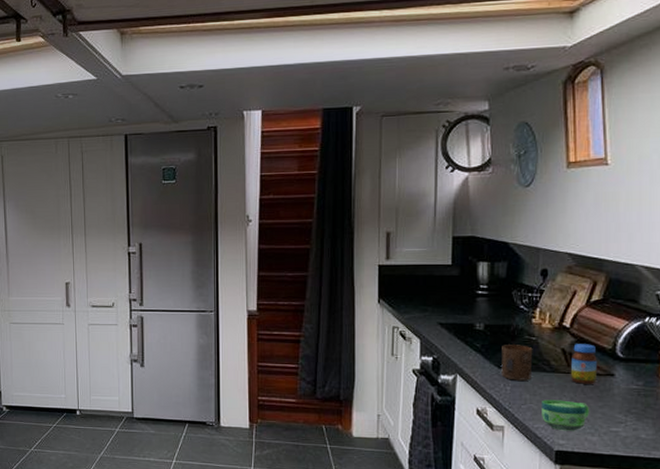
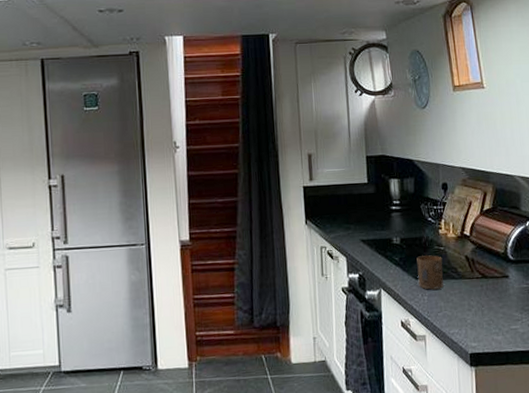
cup: present [541,400,590,431] -> none [453,304,494,334]
jar: present [570,344,597,384] -> none [474,249,496,288]

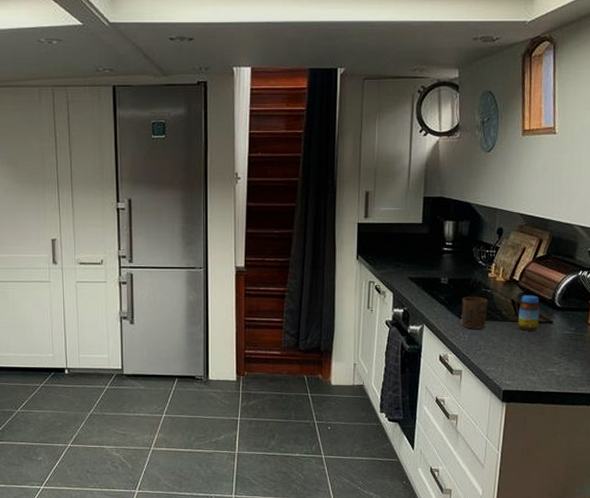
jar: none [474,249,496,288] -> present [517,295,540,331]

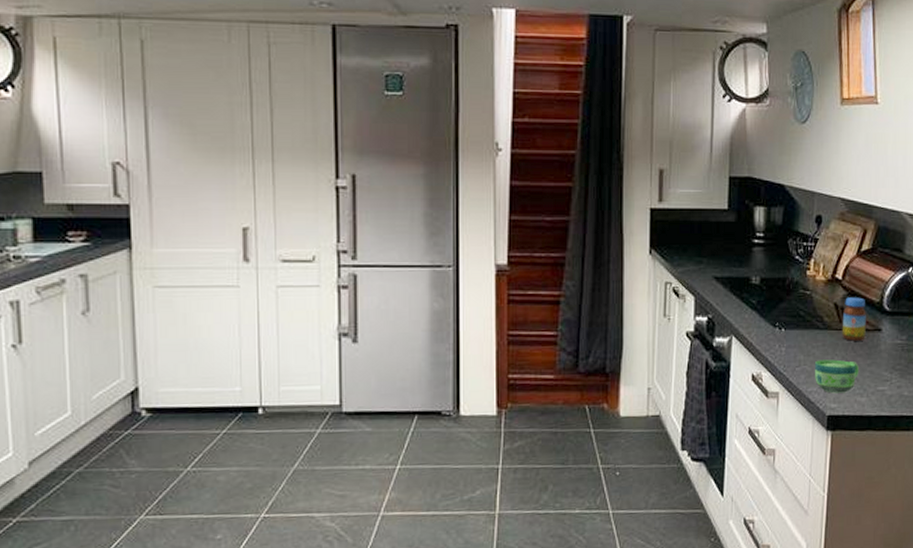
cup: present [461,297,488,329] -> none [777,300,807,340]
cup: none [492,345,532,373] -> present [814,359,860,394]

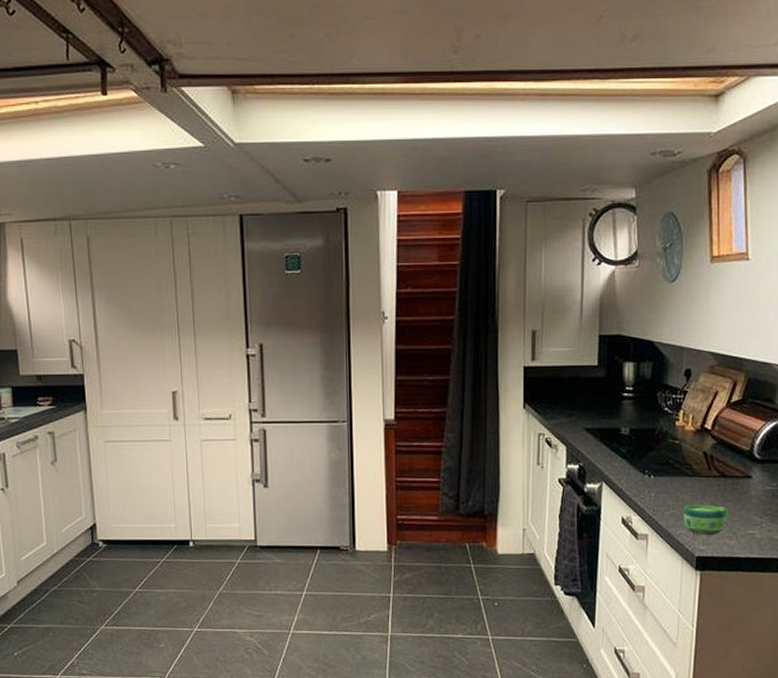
jar: present [841,297,866,341] -> none [711,446,736,487]

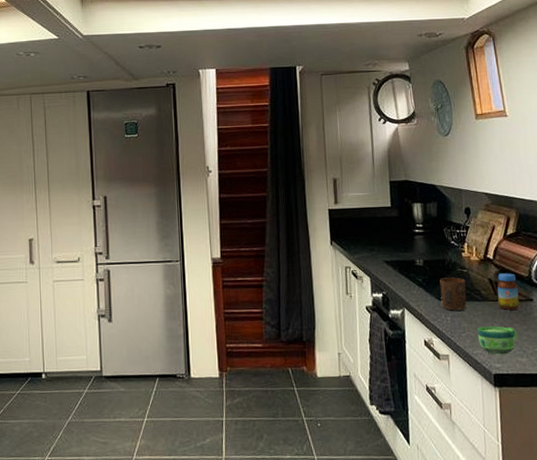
cup: none [646,449,676,486] -> present [439,277,467,311]
jar: none [711,446,736,487] -> present [497,273,520,310]

